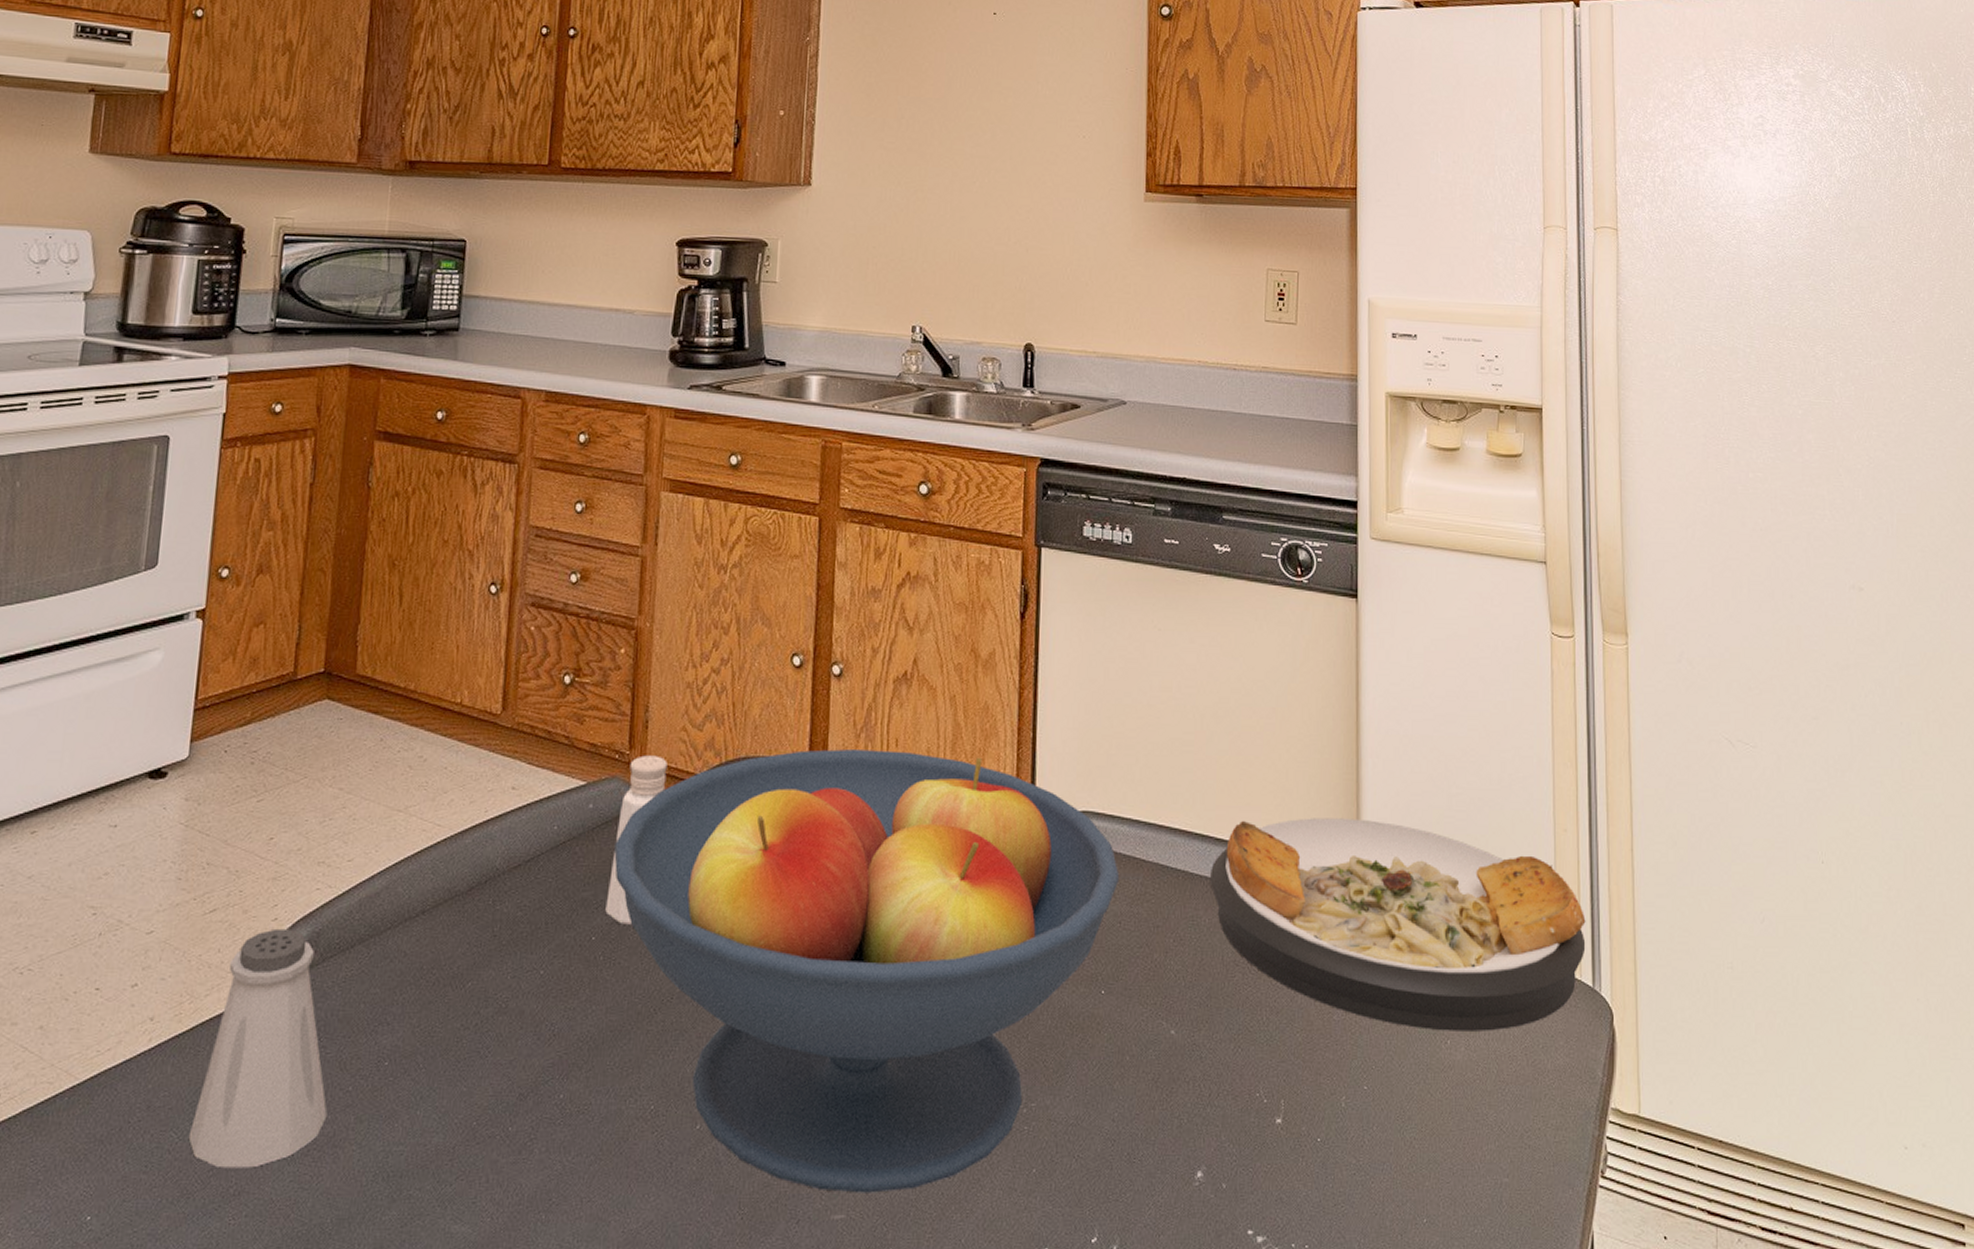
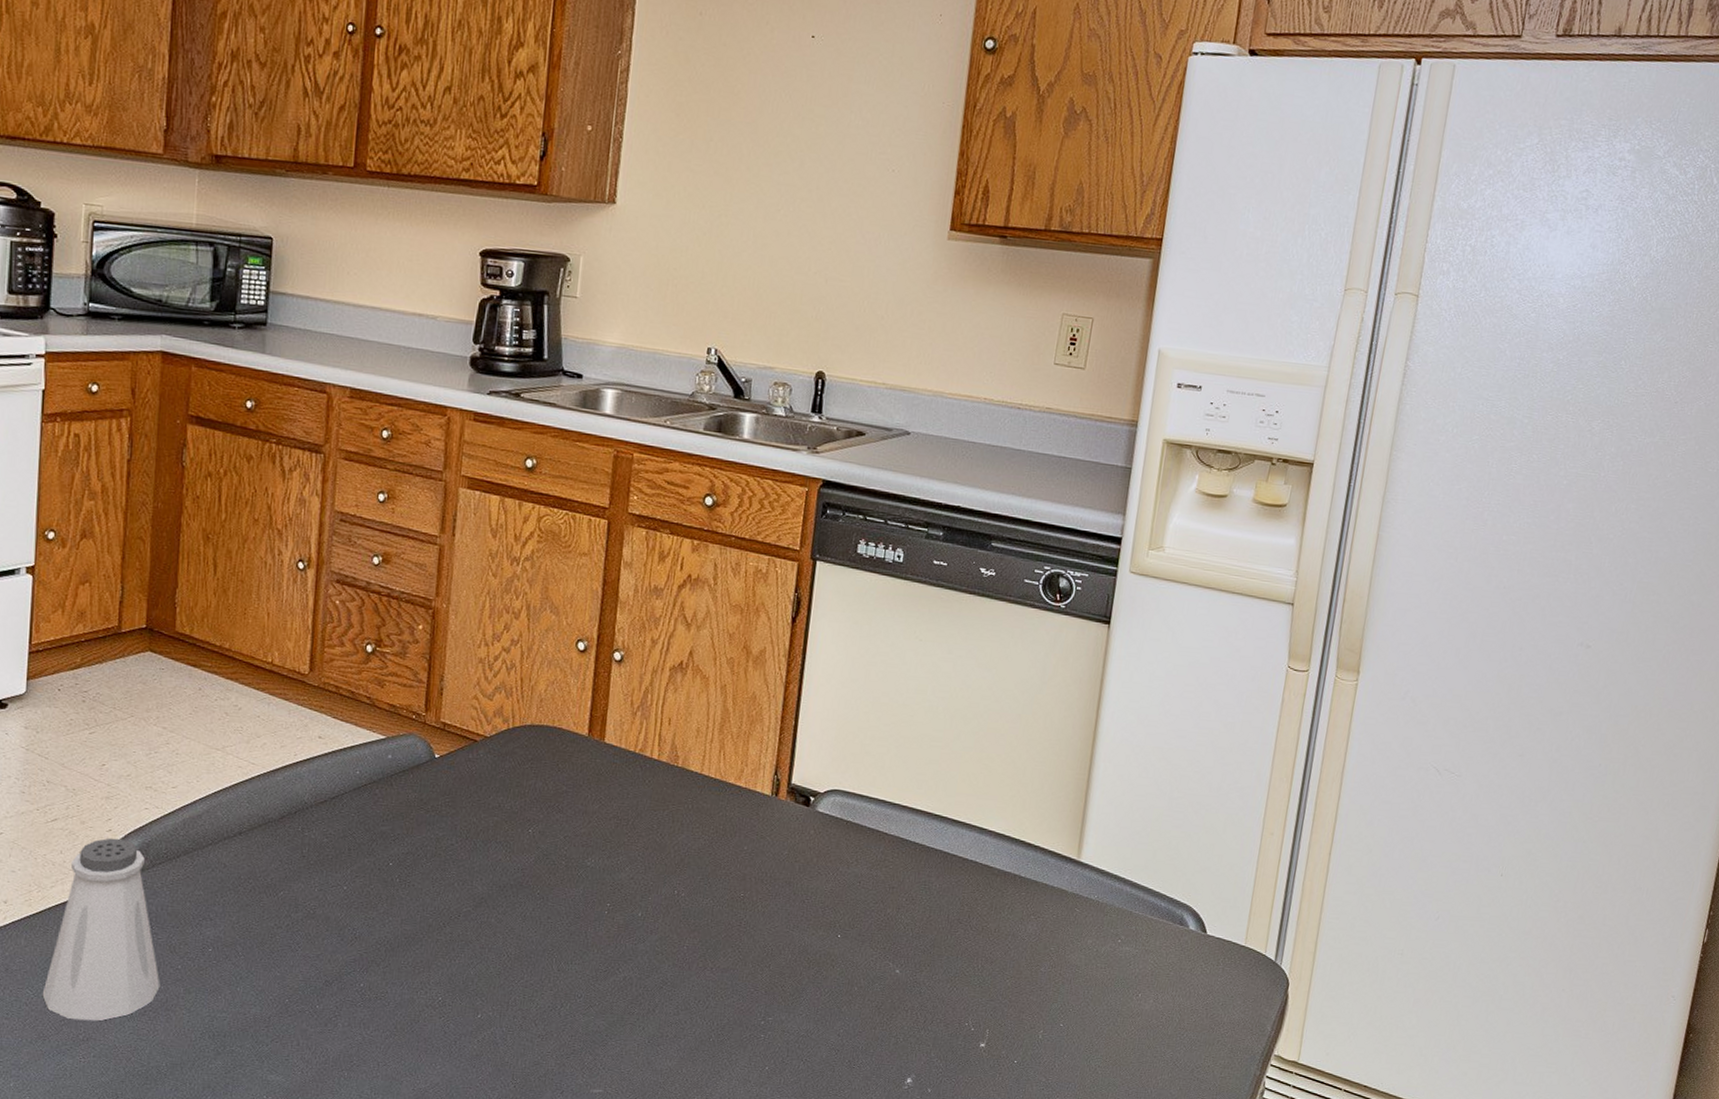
pepper shaker: present [605,755,667,925] -> none [402,717,460,855]
fruit bowl: present [614,749,1120,1193] -> none [410,722,863,1076]
plate: present [1209,818,1586,1031] -> none [943,806,1278,989]

